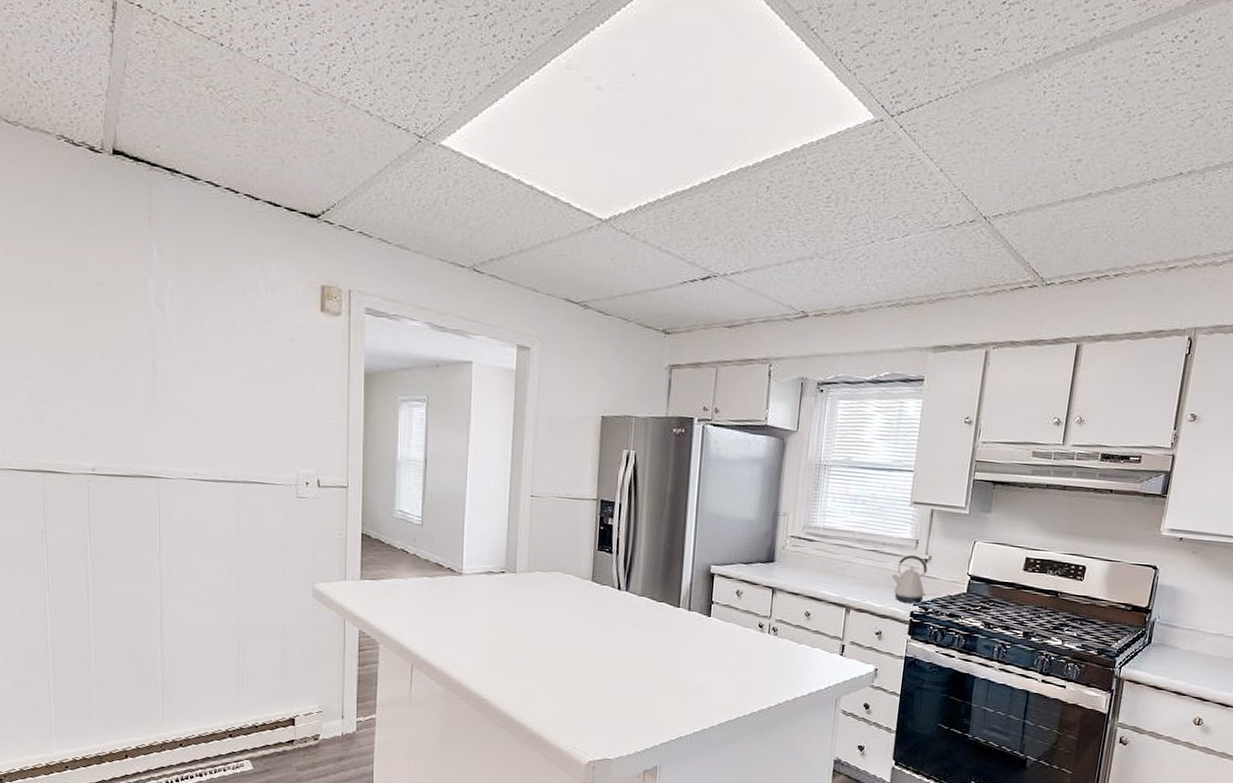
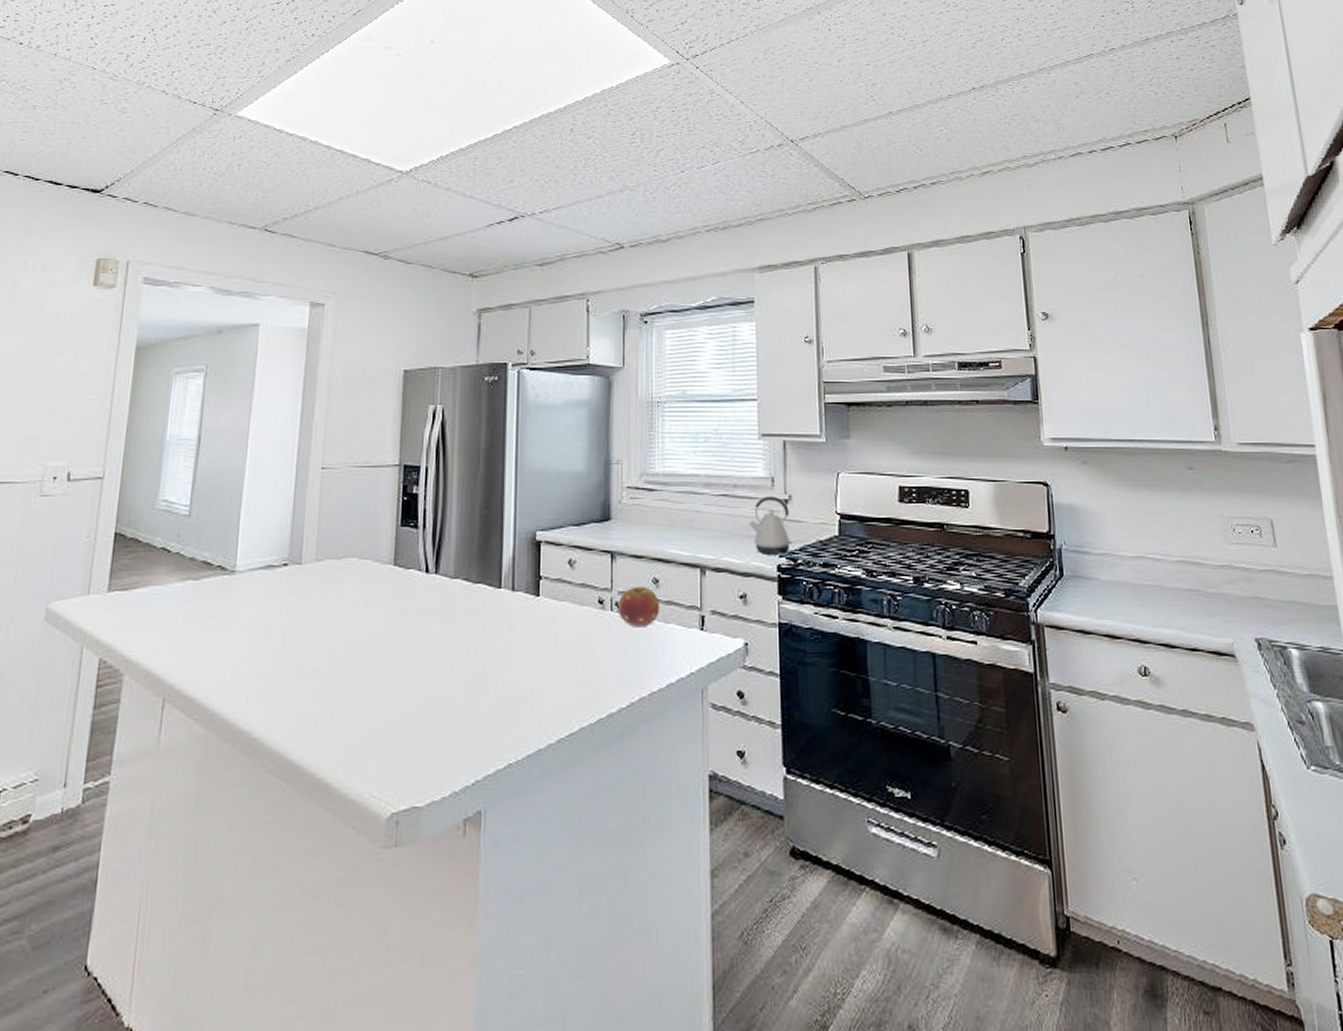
fruit: none [774,617,809,649] -> present [617,586,660,627]

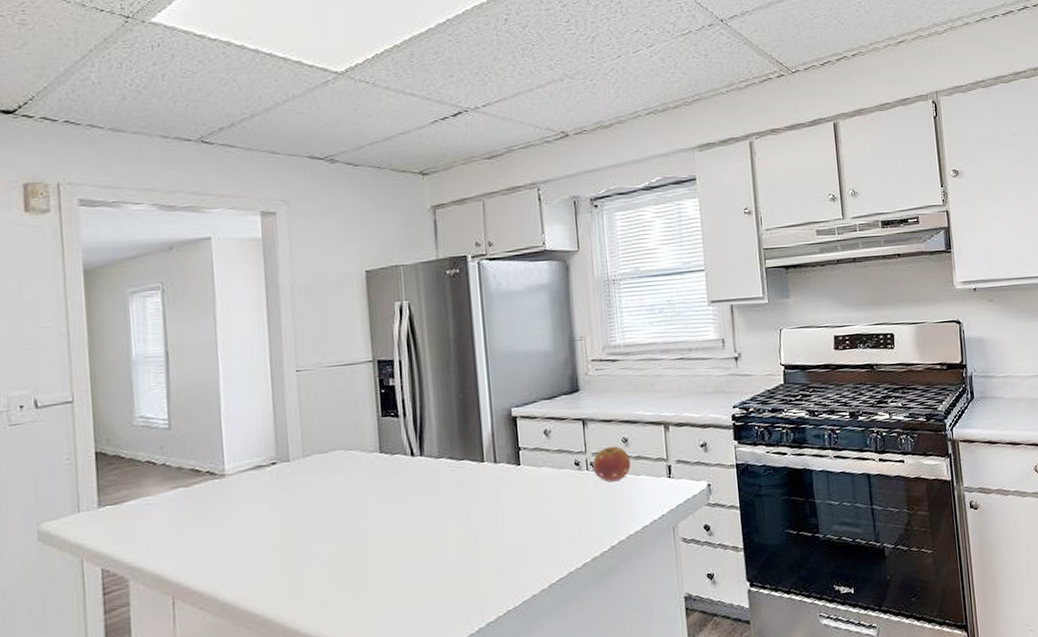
kettle: present [748,496,793,555] -> none [704,355,744,407]

